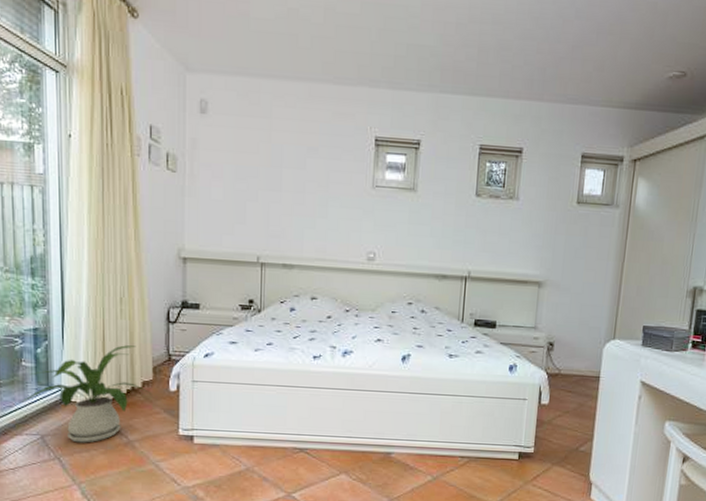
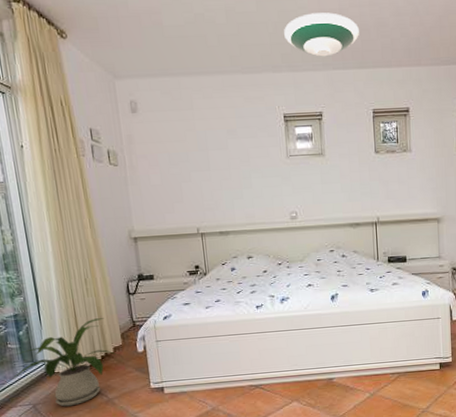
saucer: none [388,24,476,77] -> present [284,12,359,57]

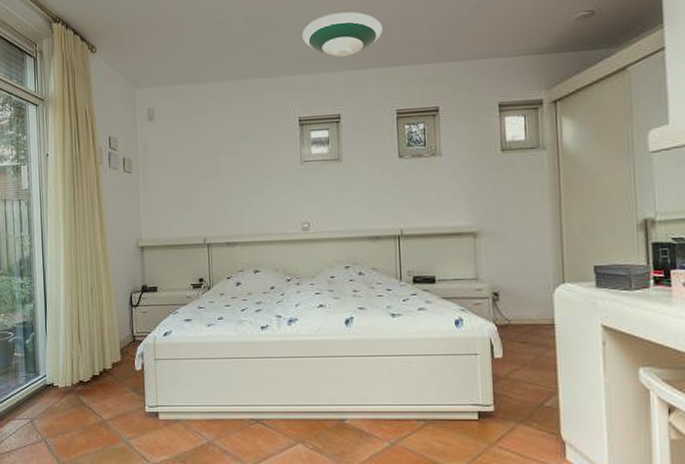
house plant: present [11,318,122,407] -> none [14,330,120,425]

